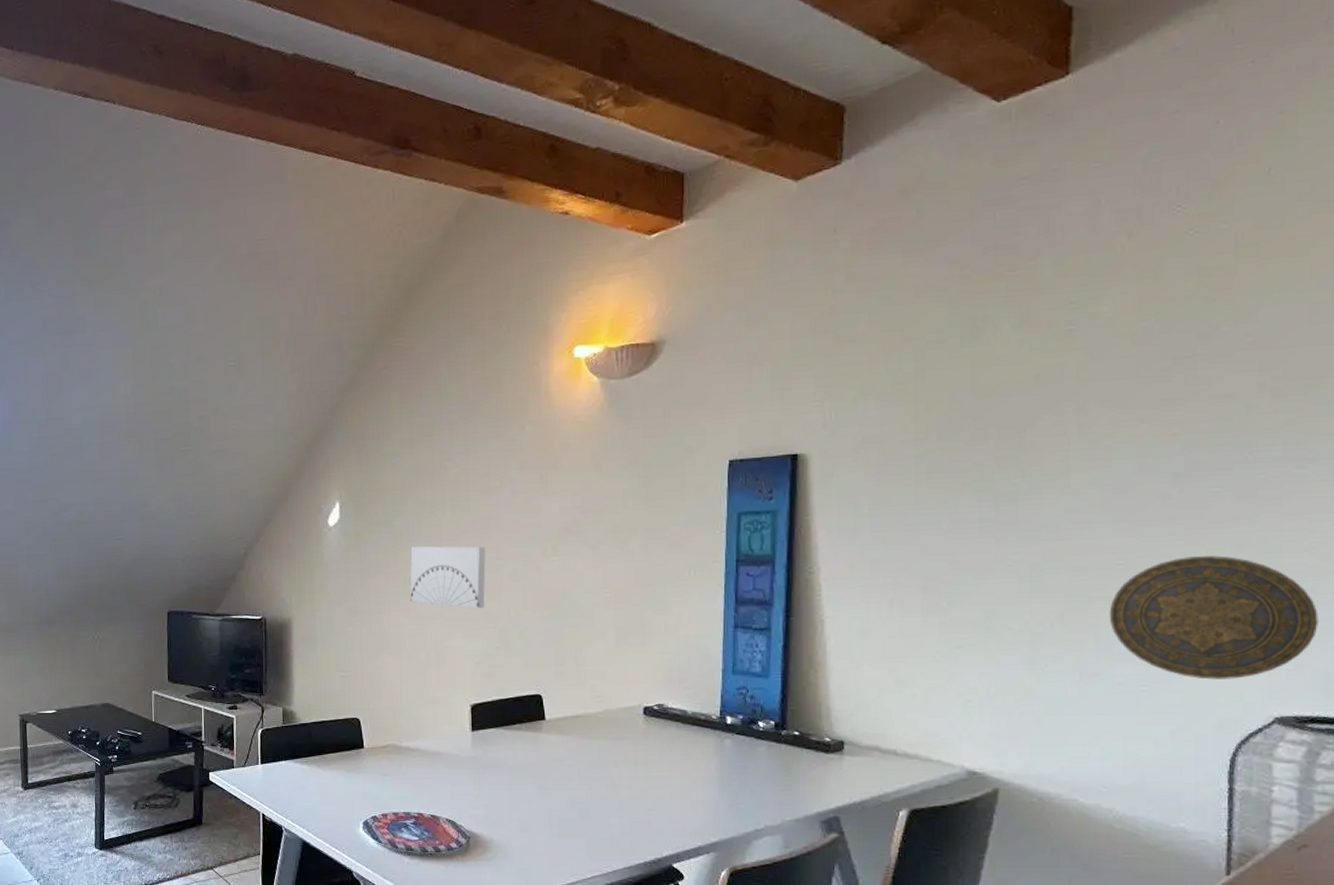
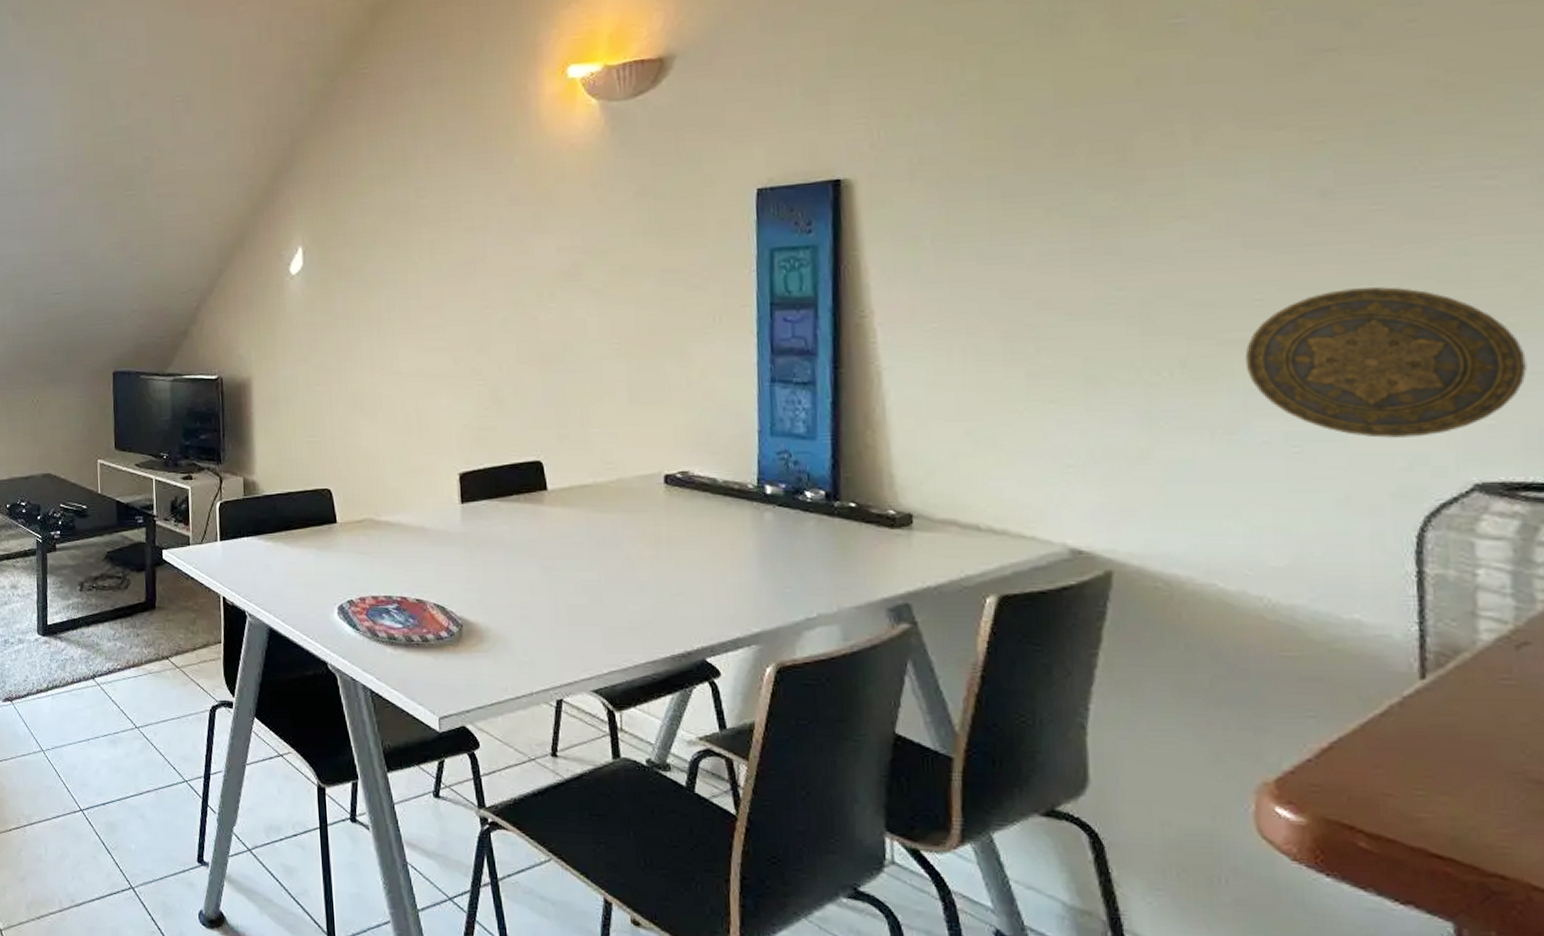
wall art: present [410,546,486,609] -> none [385,293,472,364]

